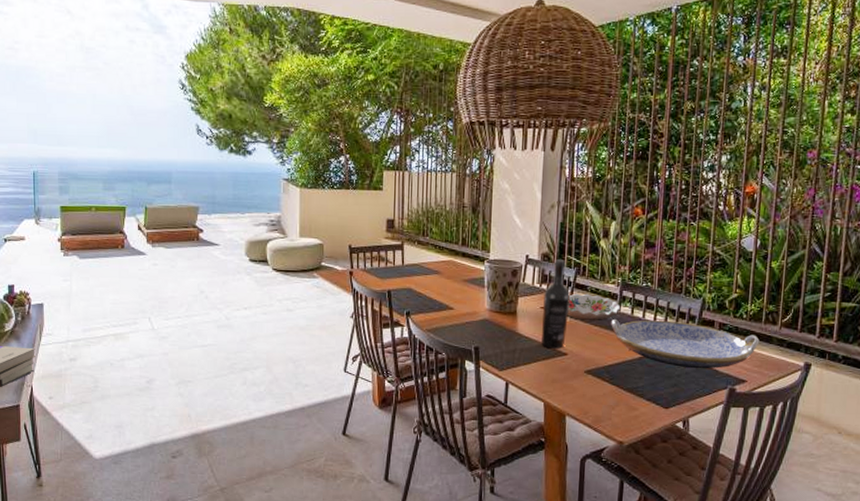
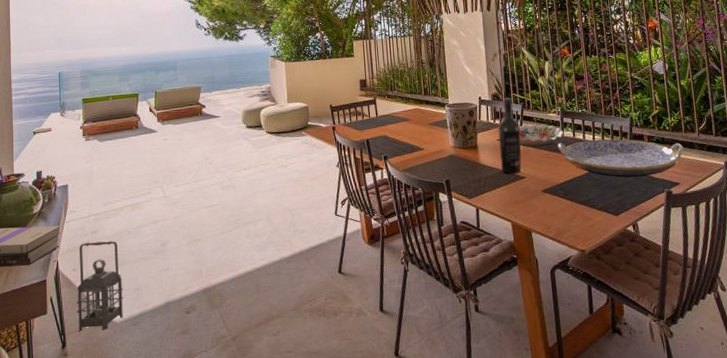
lantern: none [53,369,104,465] -> present [77,241,124,332]

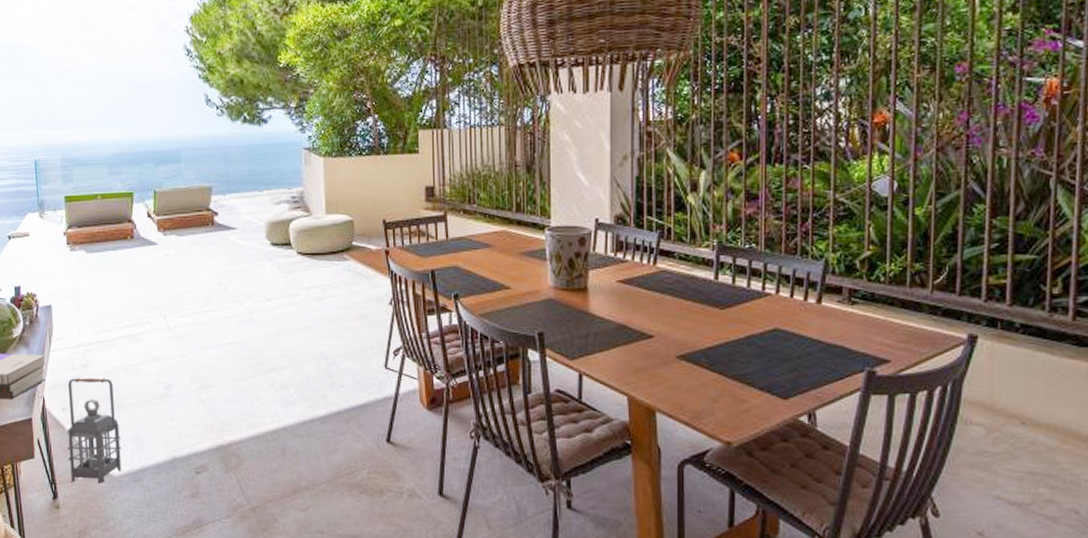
wine bottle: present [498,97,522,174] -> none [620,221,654,330]
decorative bowl: present [519,123,564,147] -> none [651,261,719,295]
serving tray: present [558,139,684,178] -> none [707,289,905,348]

